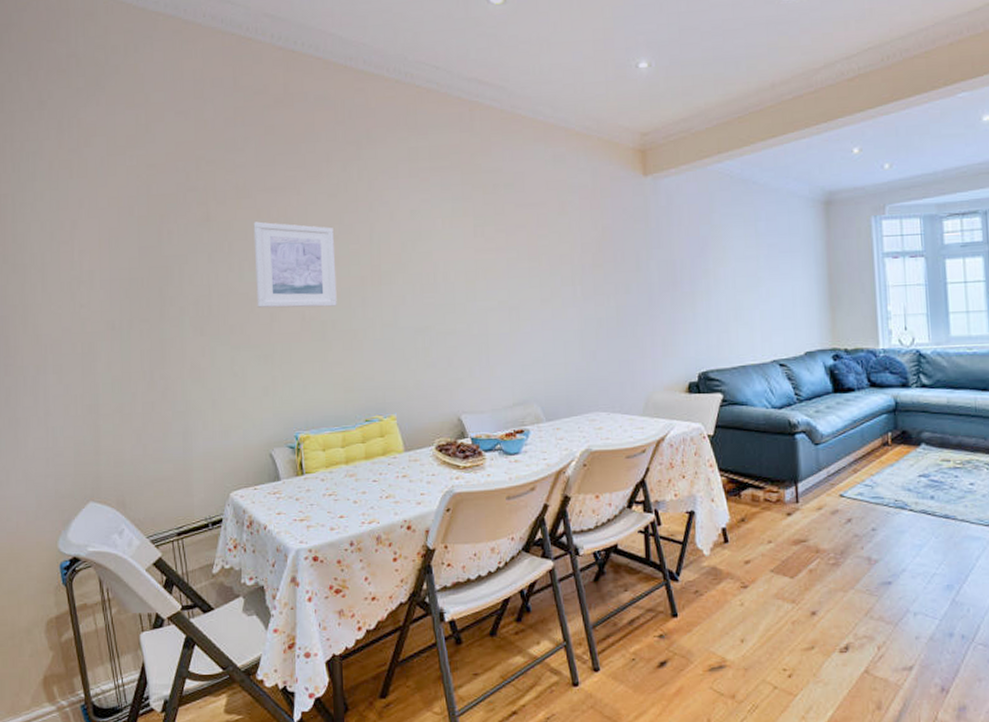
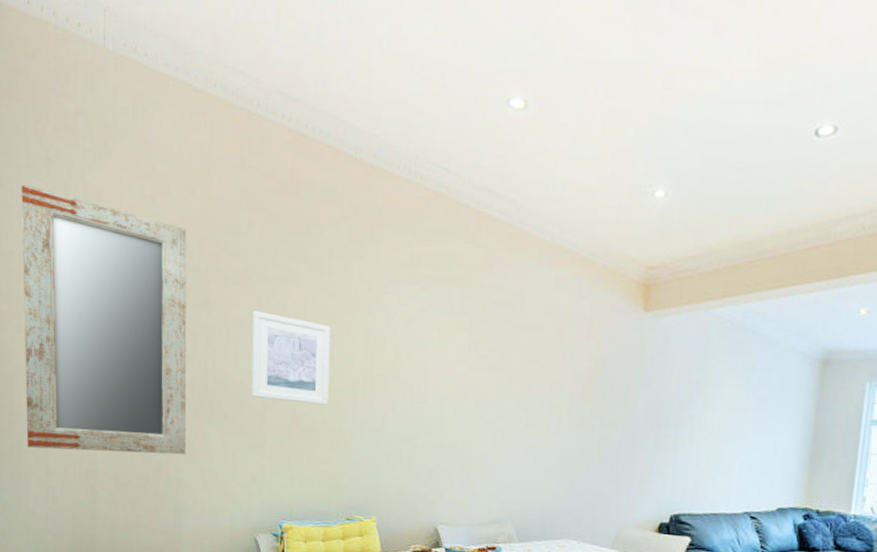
home mirror: none [15,127,192,389] -> present [21,183,187,455]

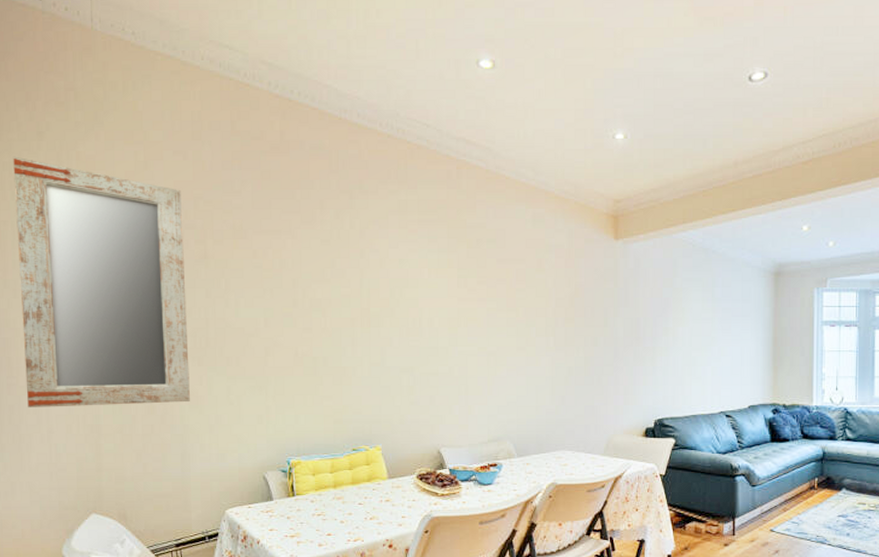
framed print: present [251,310,330,405] -> none [249,261,328,344]

